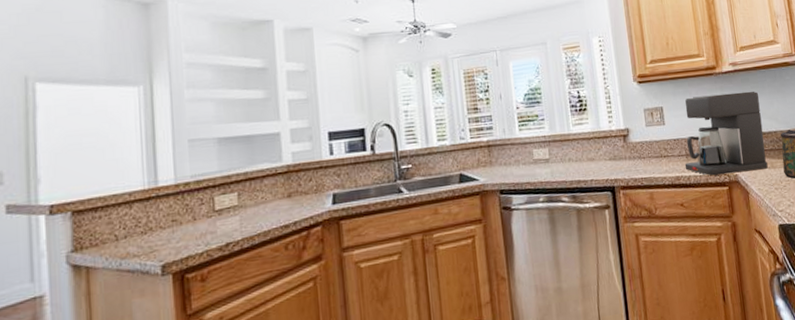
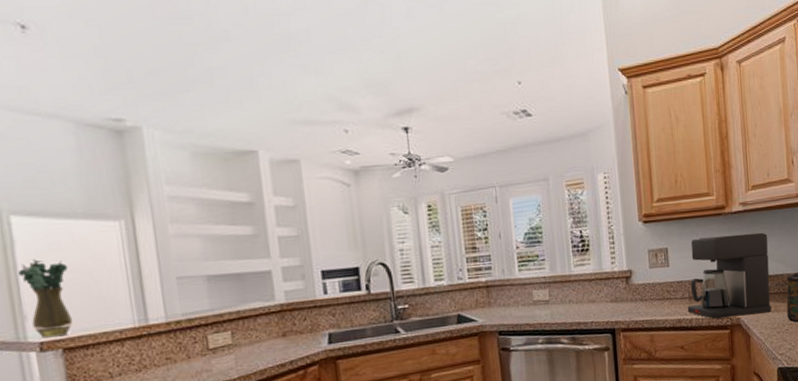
vase: none [37,124,85,201] -> present [18,259,74,339]

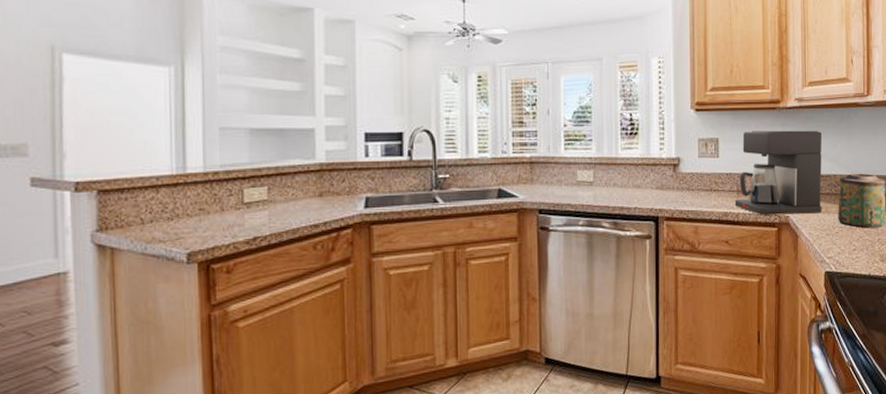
vase: present [18,259,74,339] -> none [64,99,113,178]

